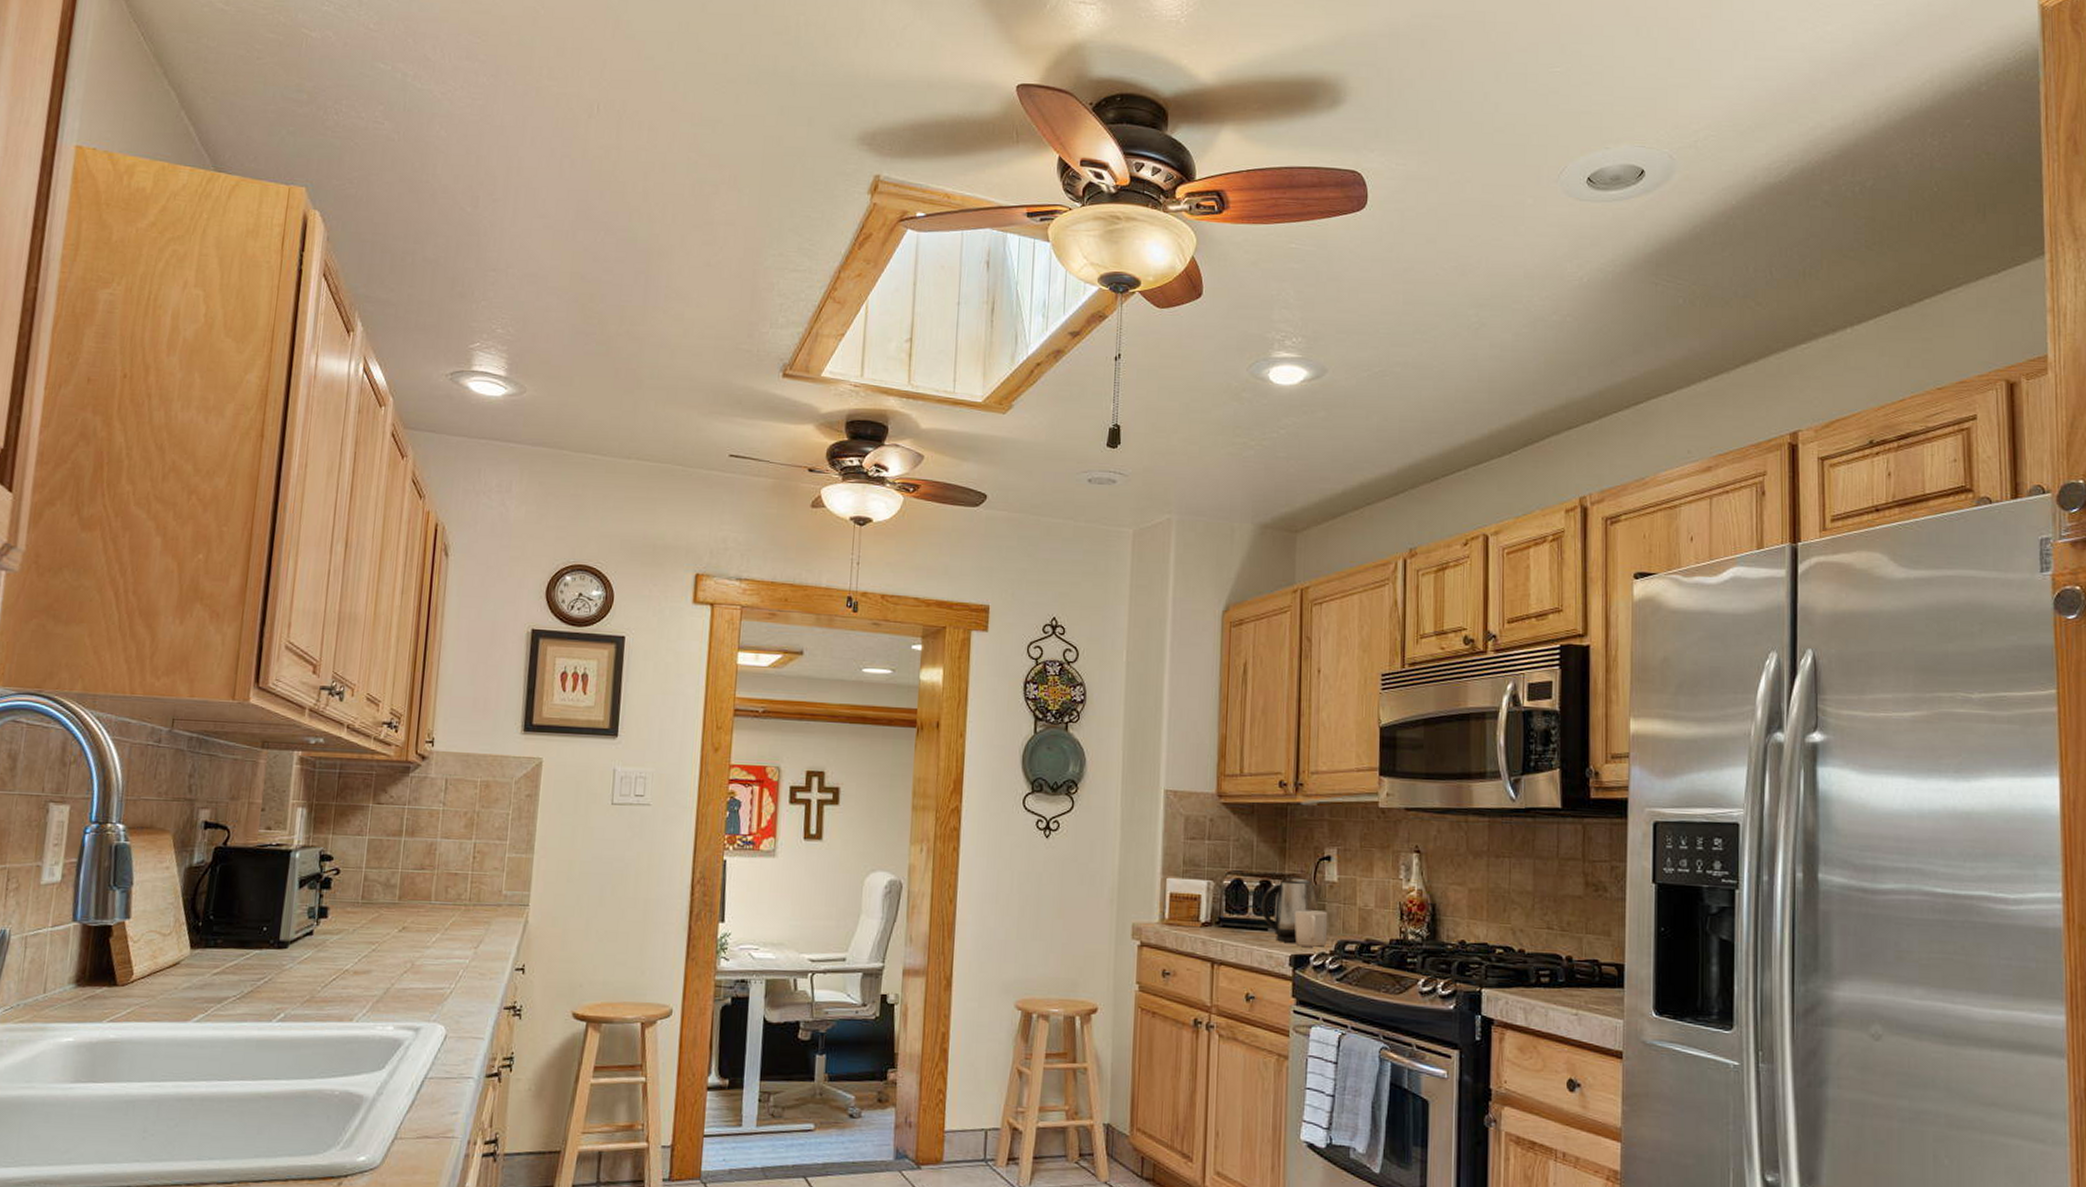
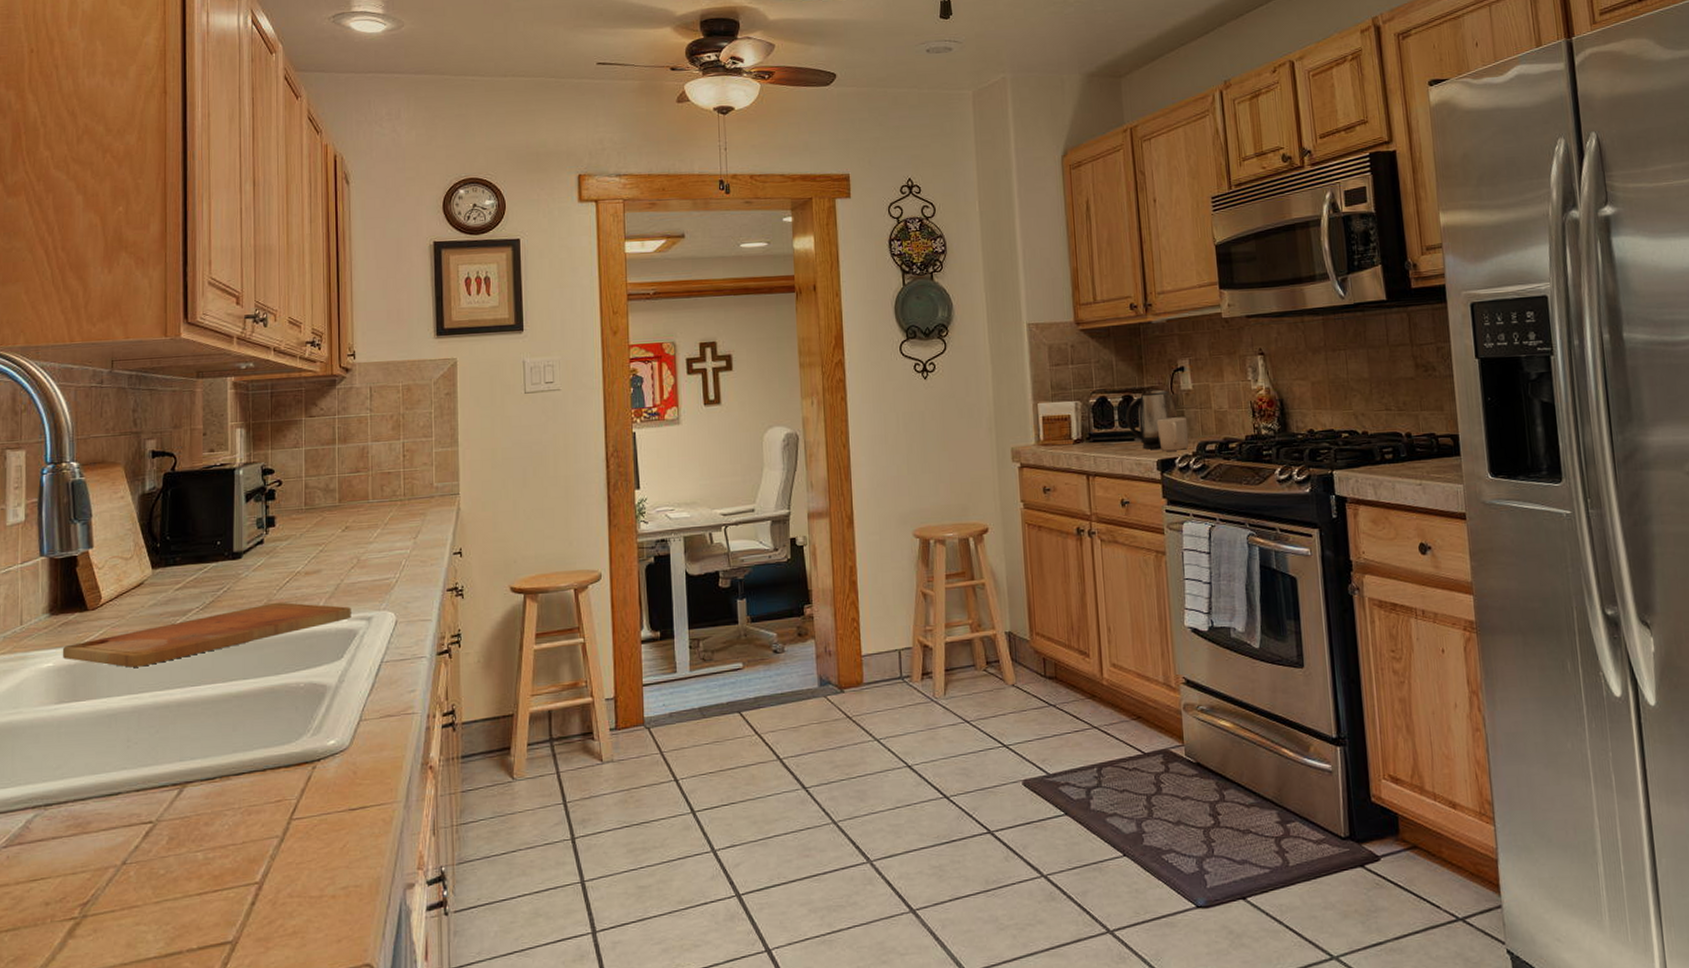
cutting board: none [84,1000,399,1053] -> present [62,602,351,668]

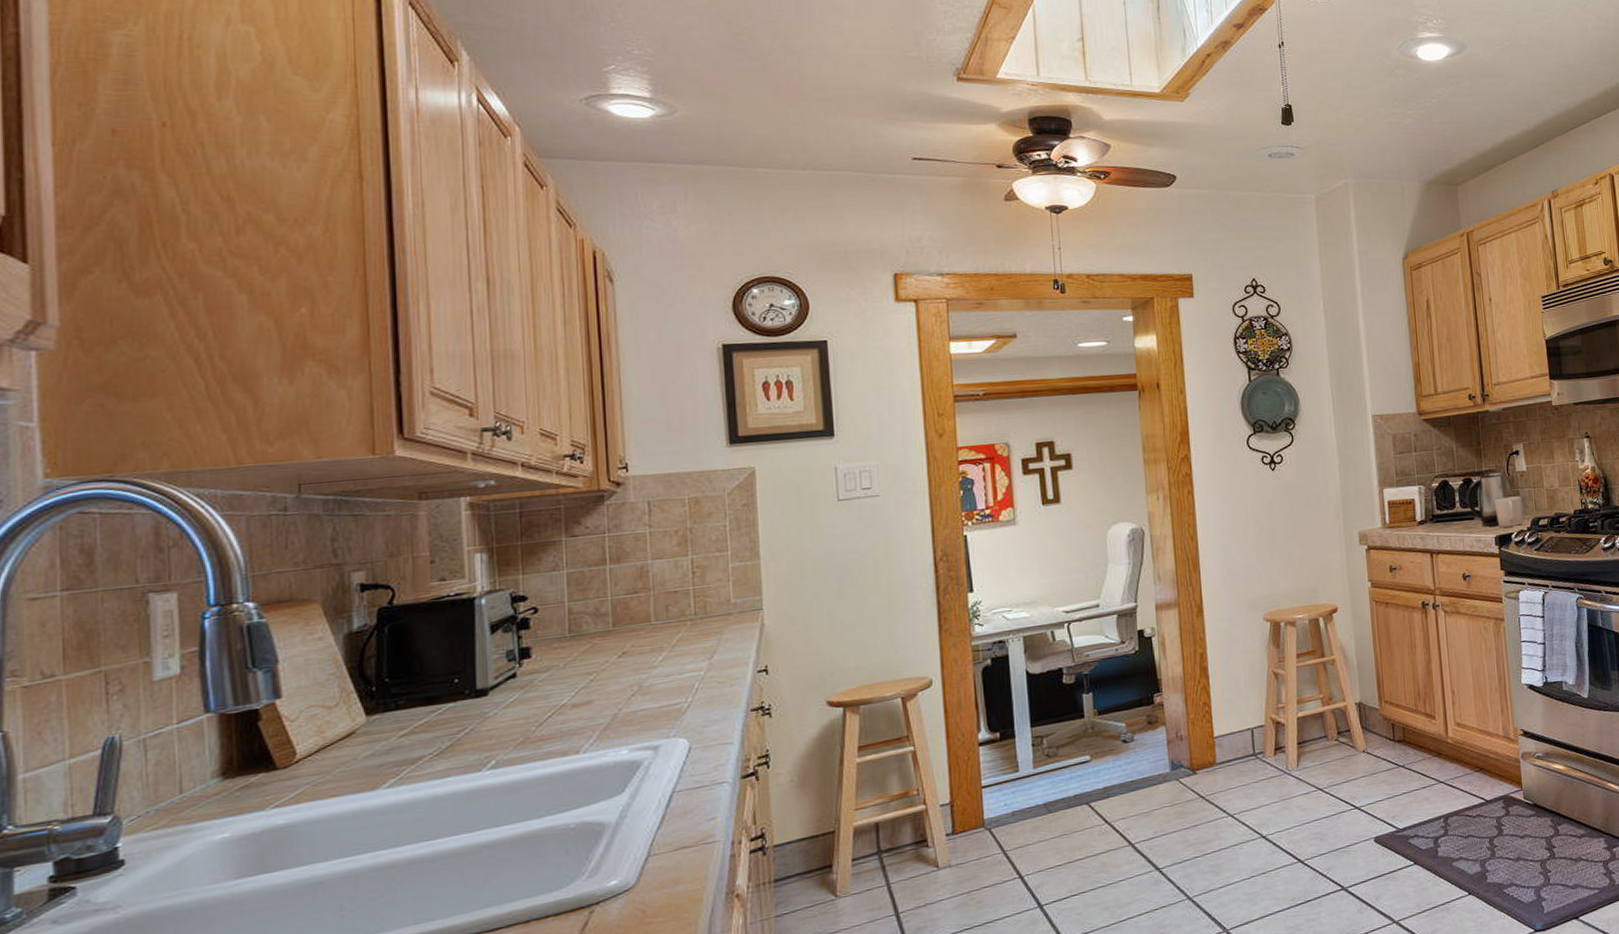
cutting board: present [62,602,351,668] -> none [242,737,633,829]

